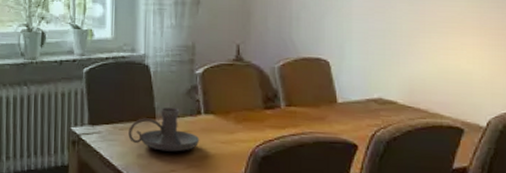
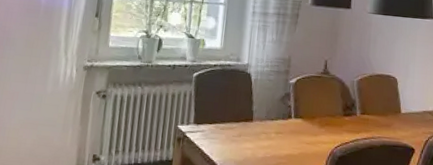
candle holder: present [128,107,200,152] -> none [228,110,289,151]

